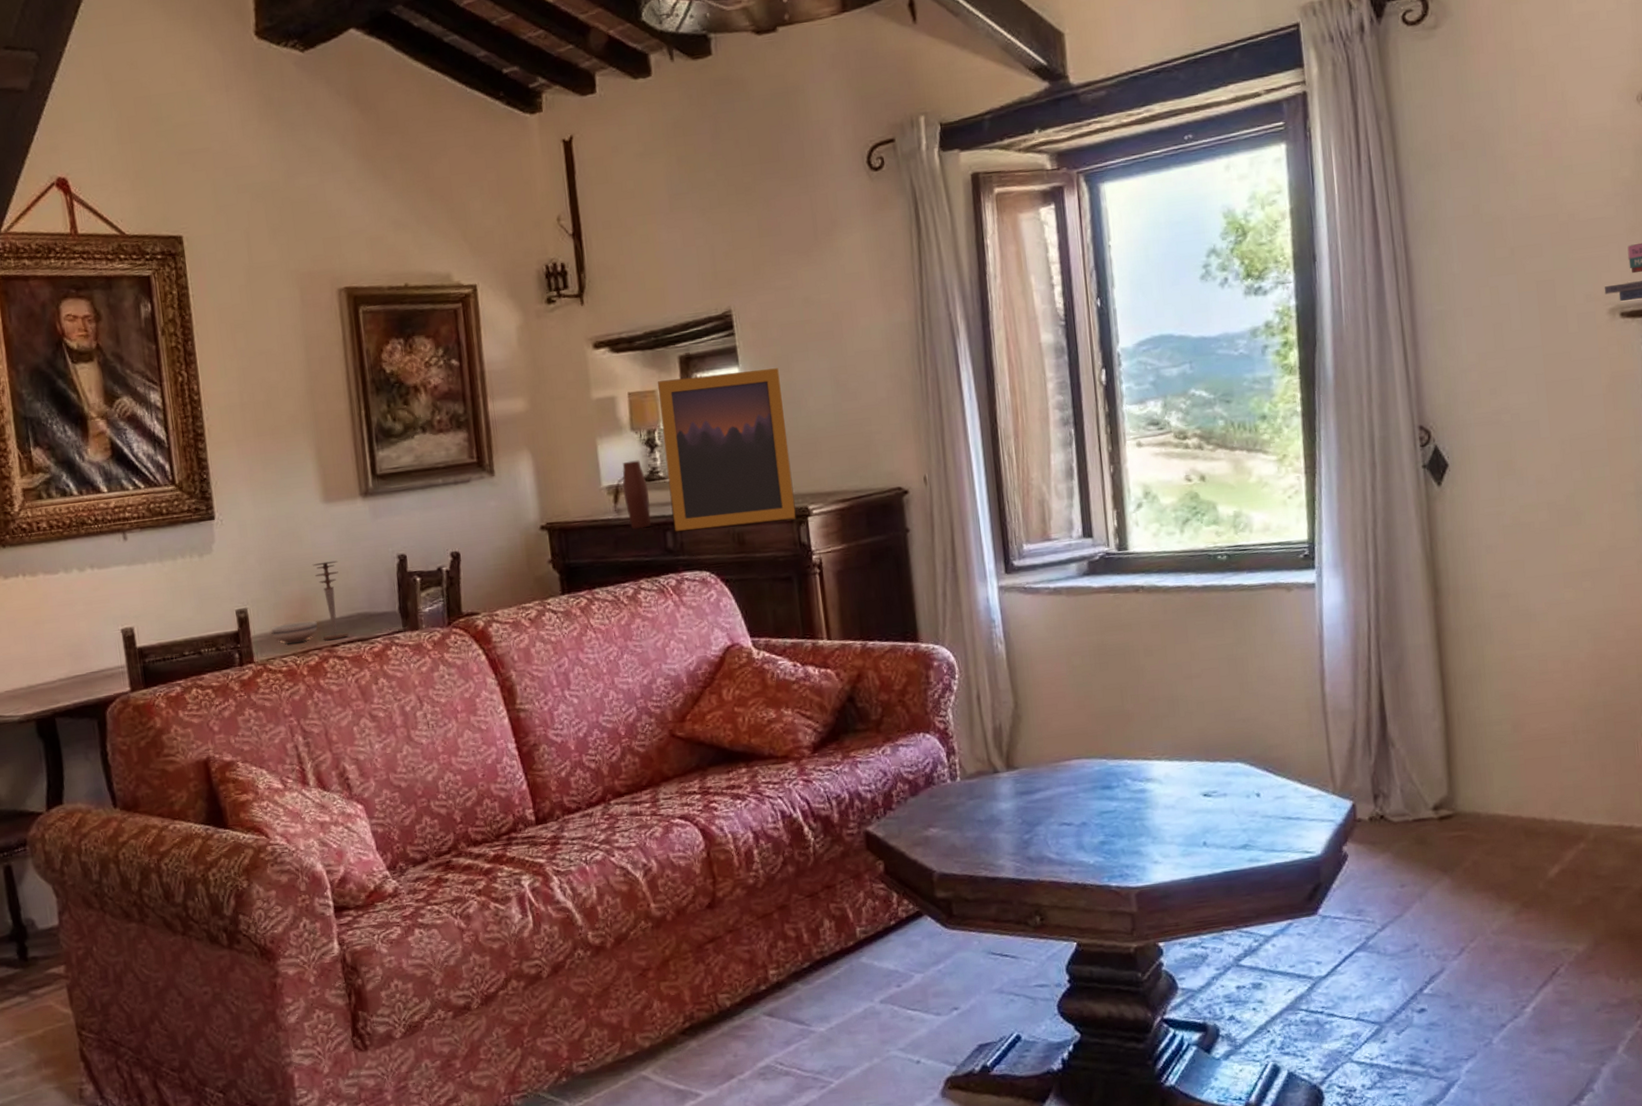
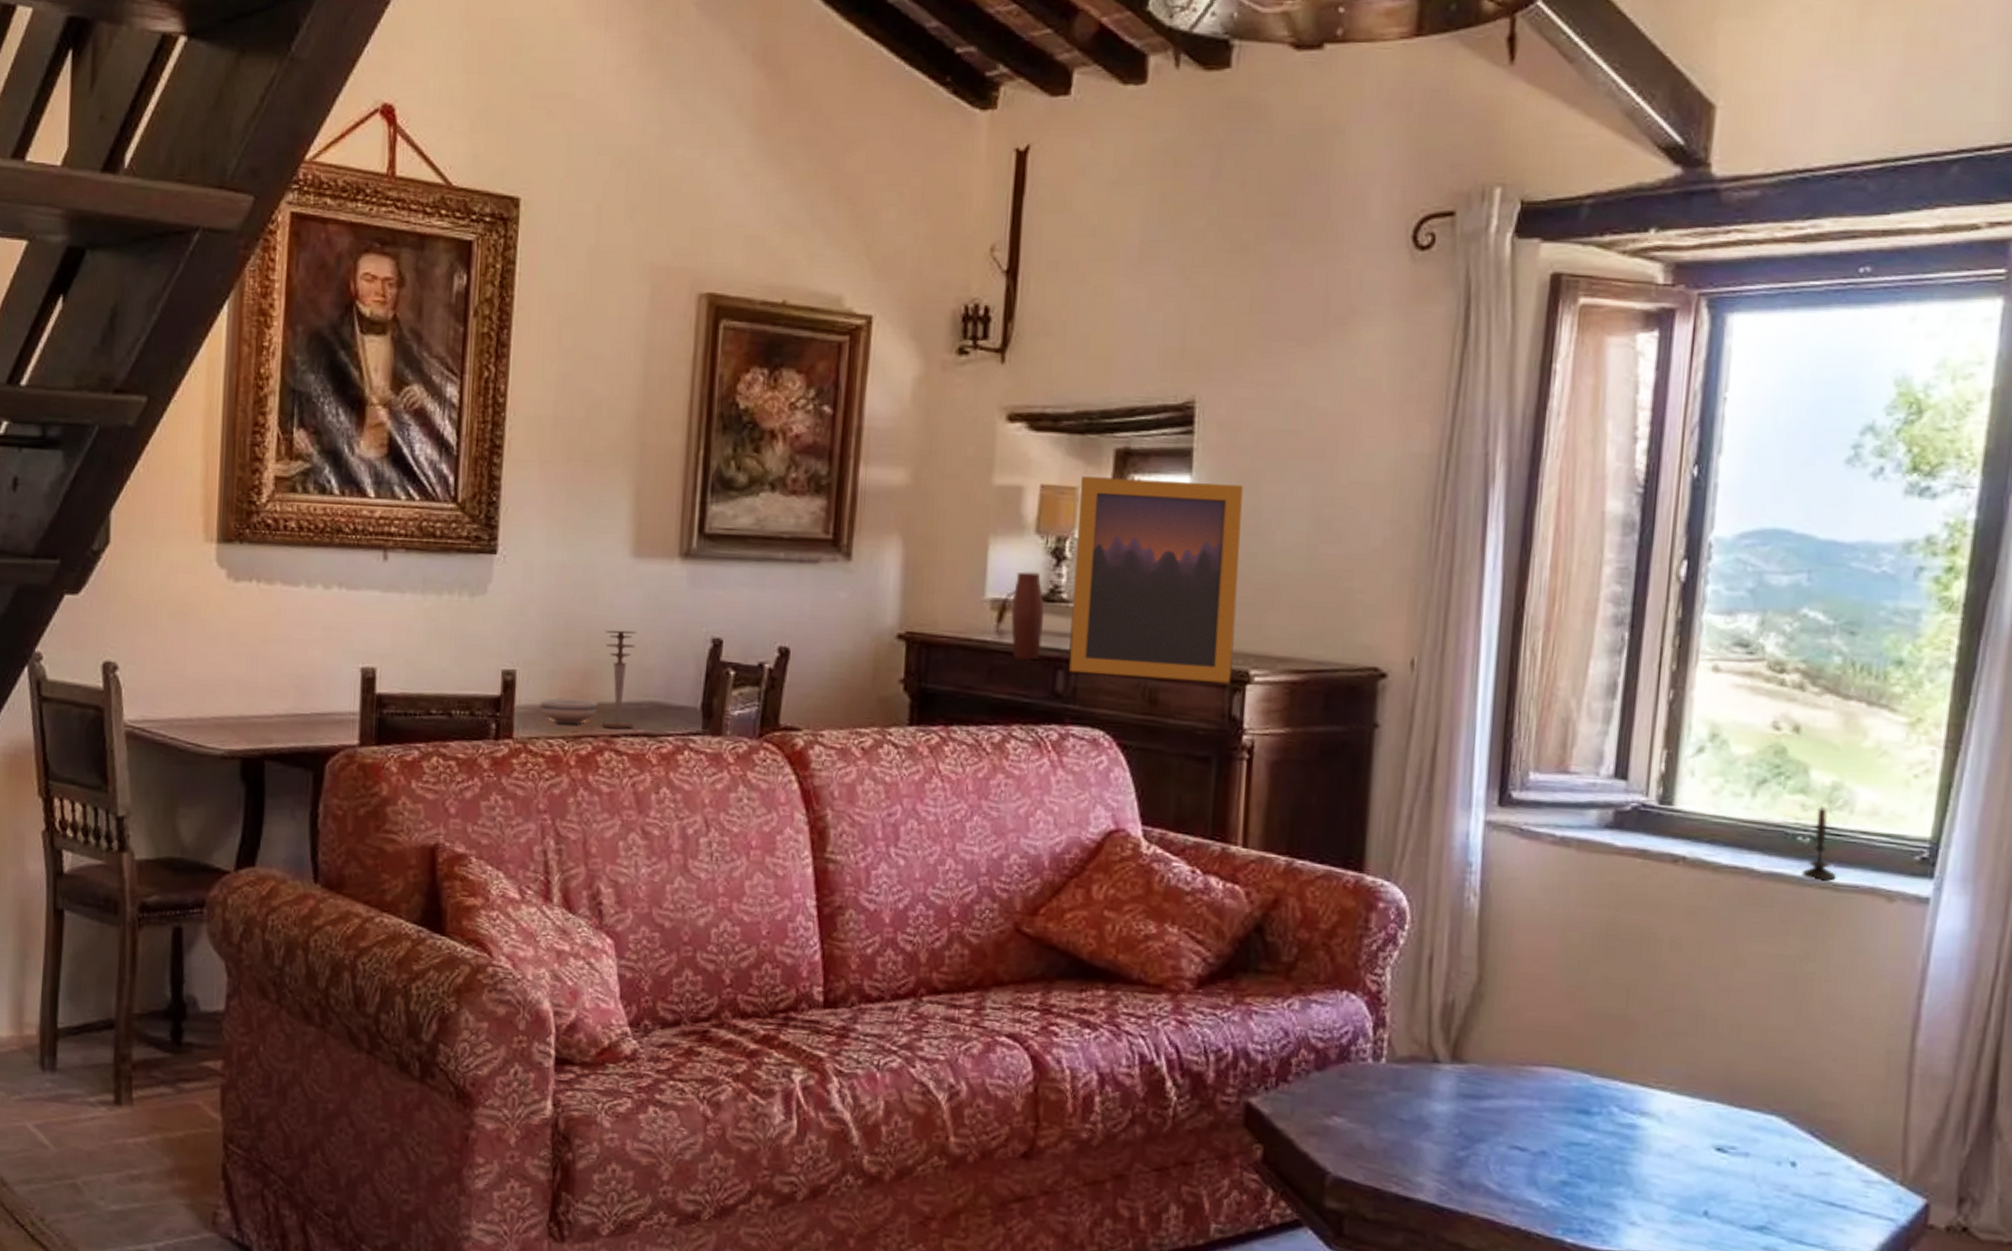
candle: none [1224,530,1249,586] -> present [1800,805,1837,881]

